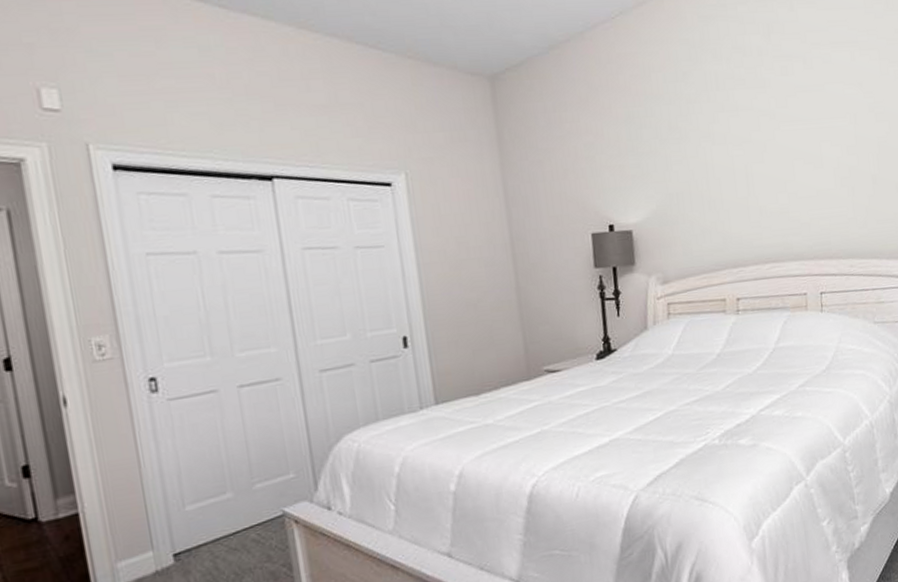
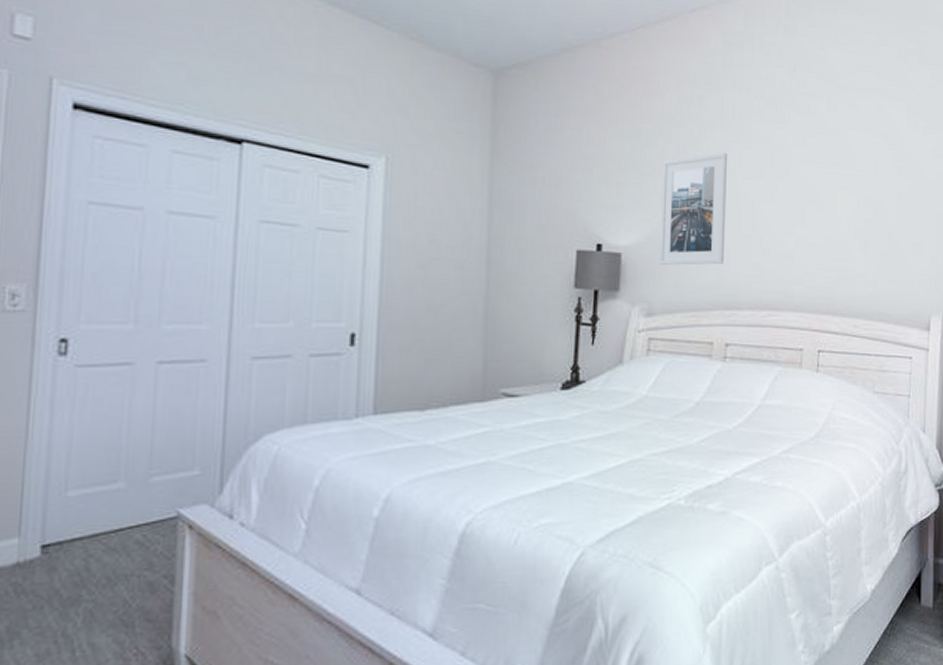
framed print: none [657,123,726,236] -> present [659,152,728,265]

